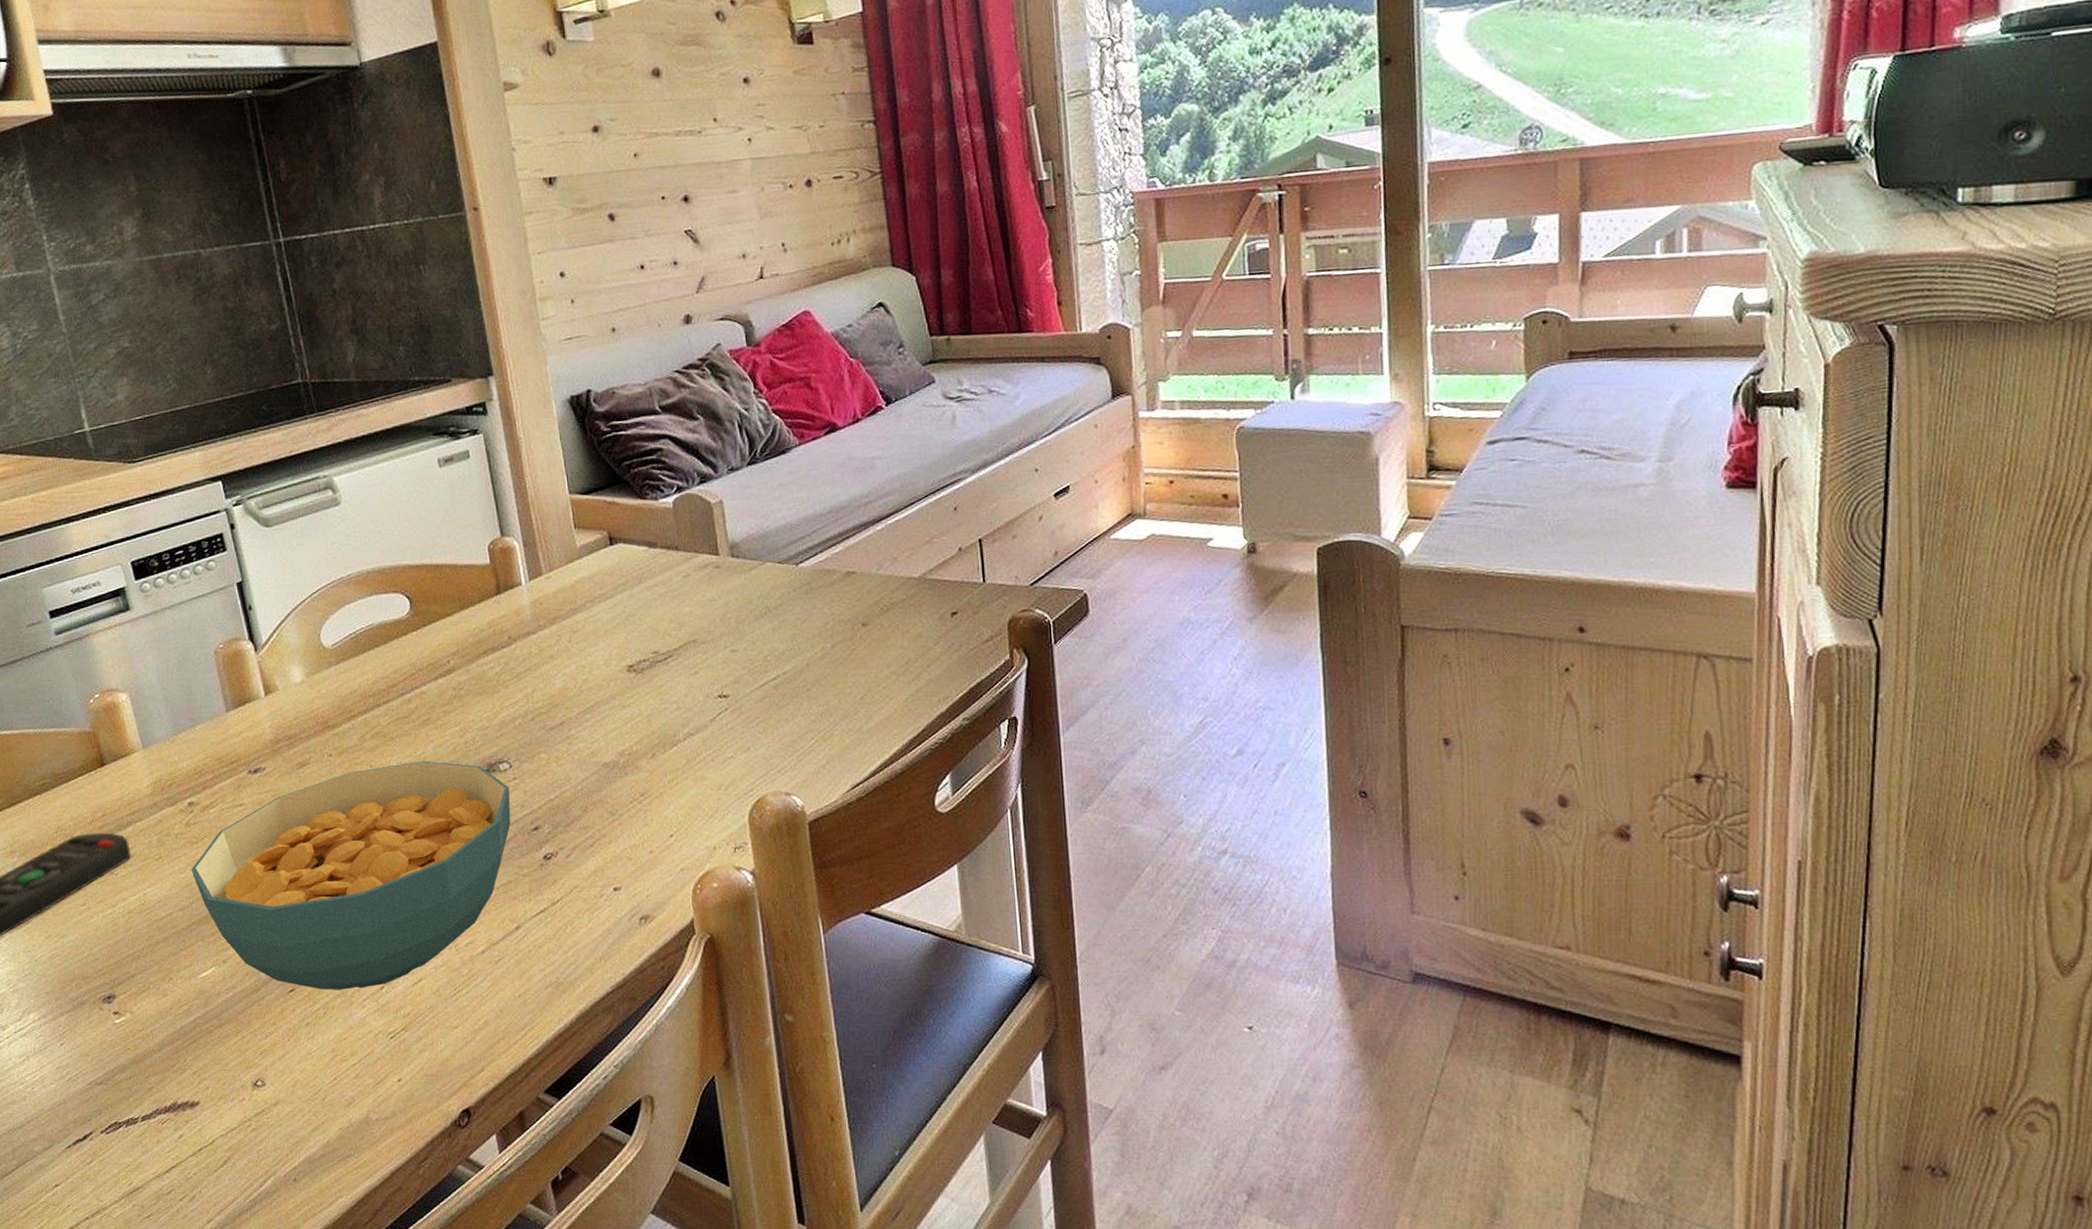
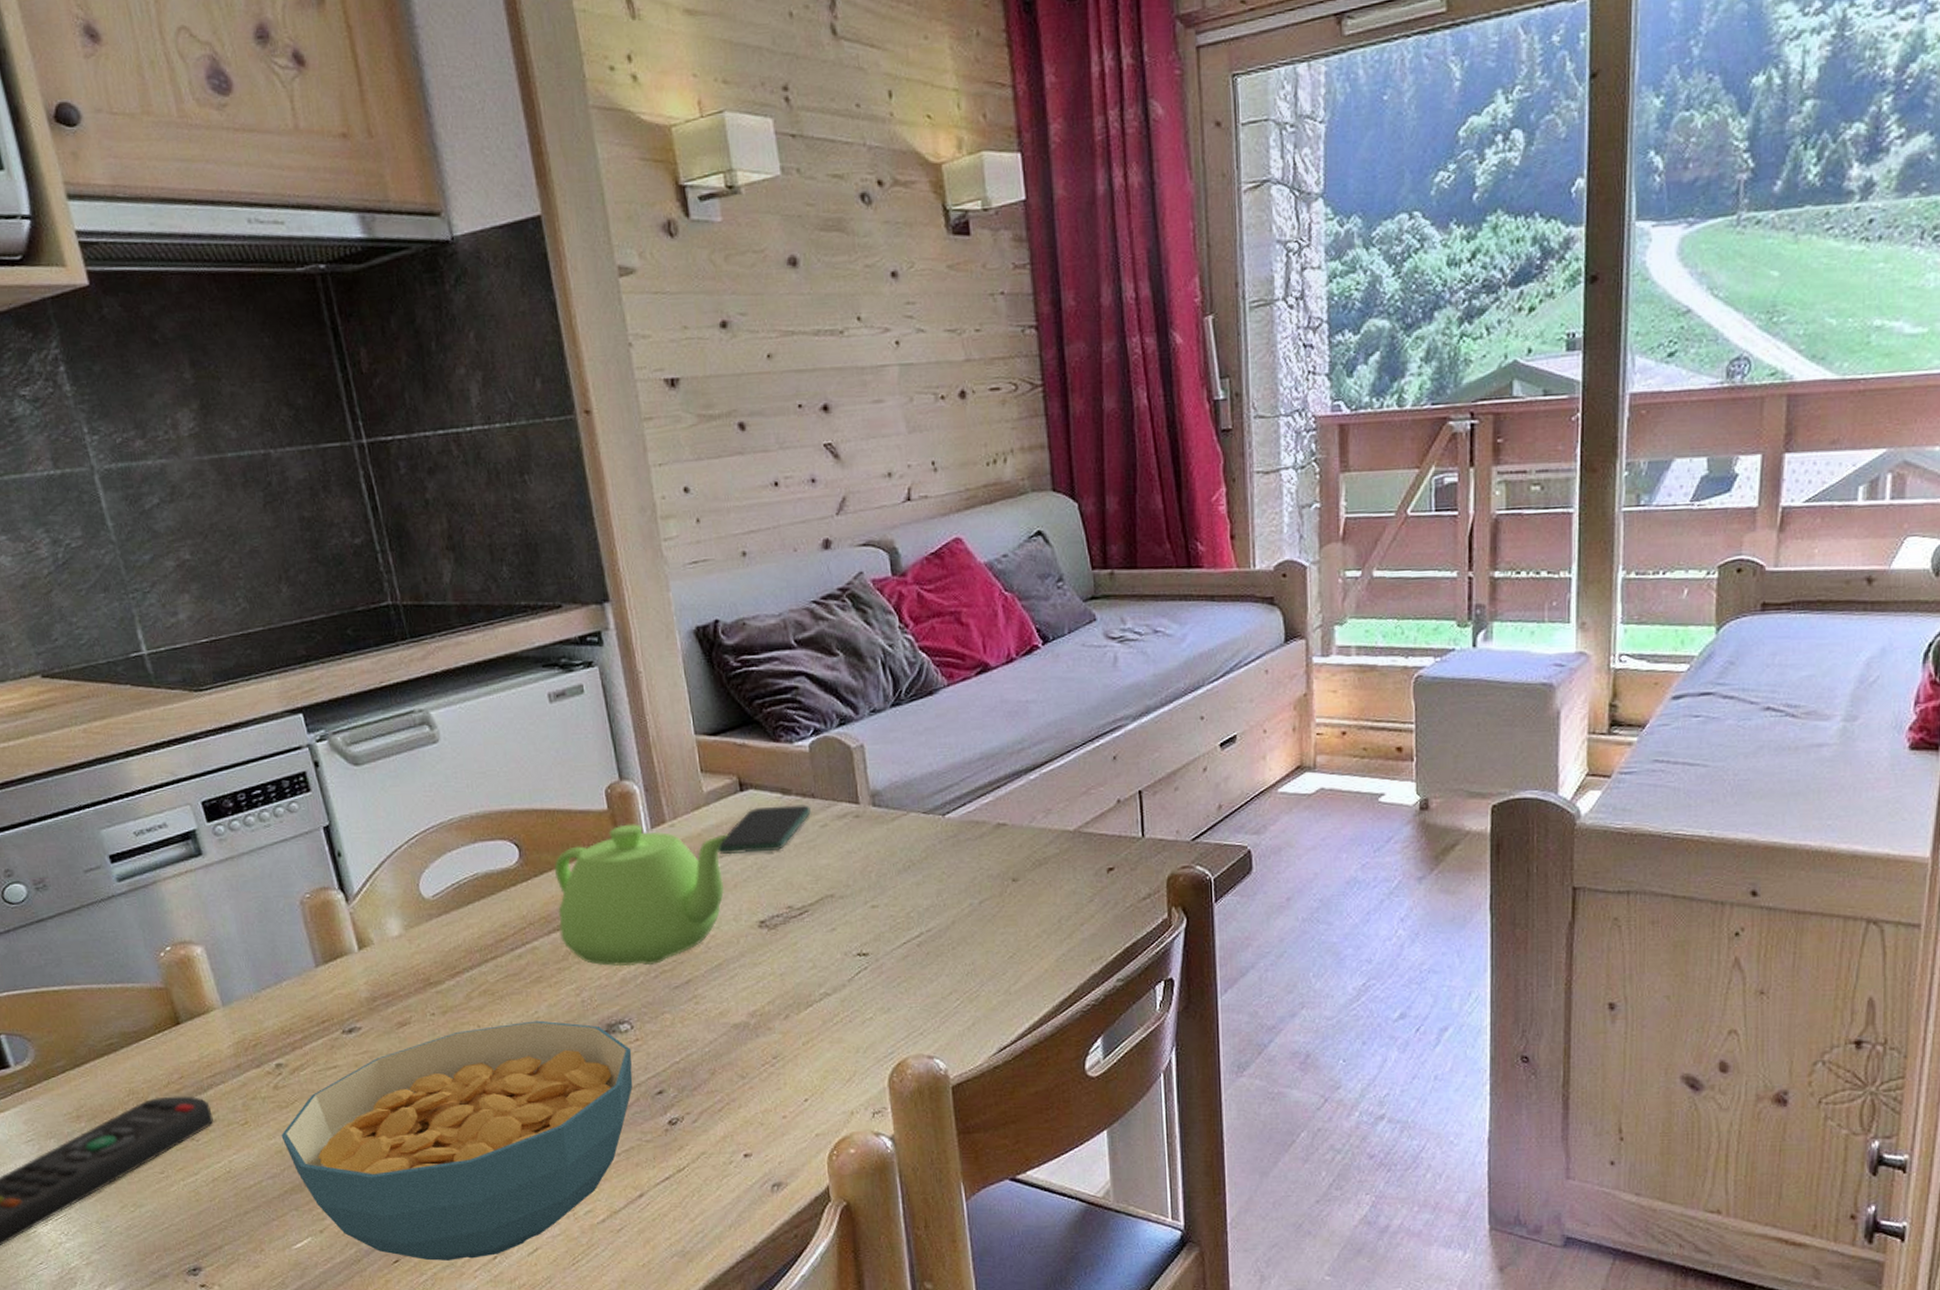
teapot: none [441,576,600,710] -> present [554,824,729,967]
smartphone: none [589,556,675,604] -> present [717,804,811,855]

